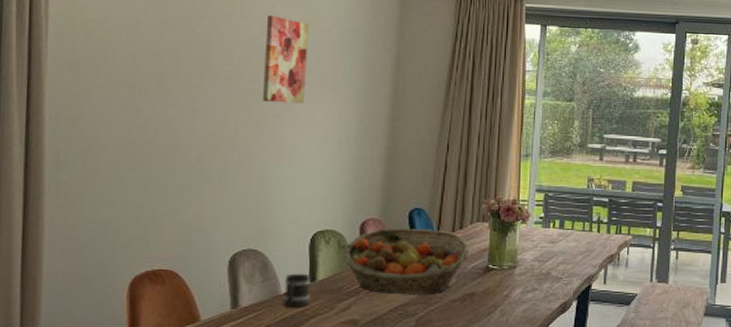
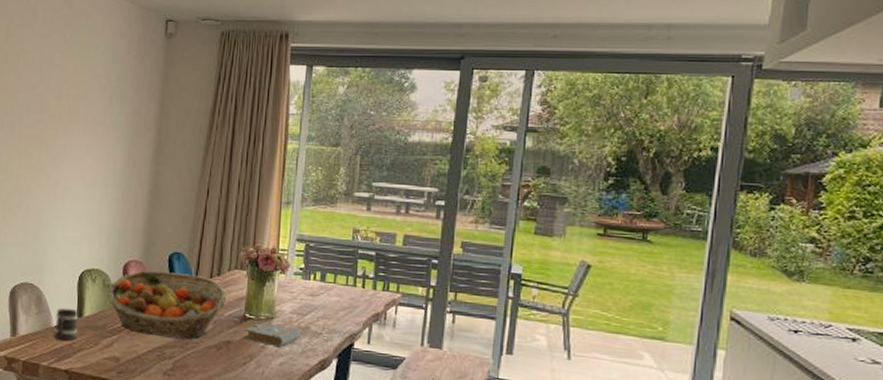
wall art: present [262,15,308,104] -> none [40,64,81,148]
book: none [488,272,543,295] -> present [244,322,302,348]

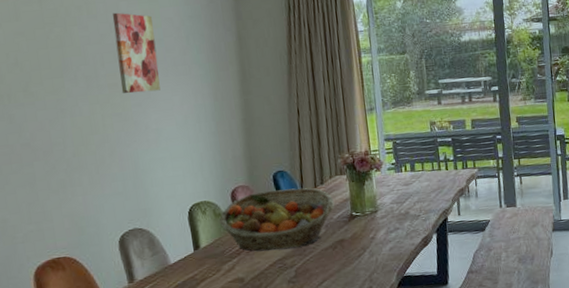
wall art: none [40,64,81,148] -> present [112,12,161,94]
mug: present [54,308,78,341] -> none [171,243,198,276]
book: present [244,322,302,348] -> none [354,215,403,236]

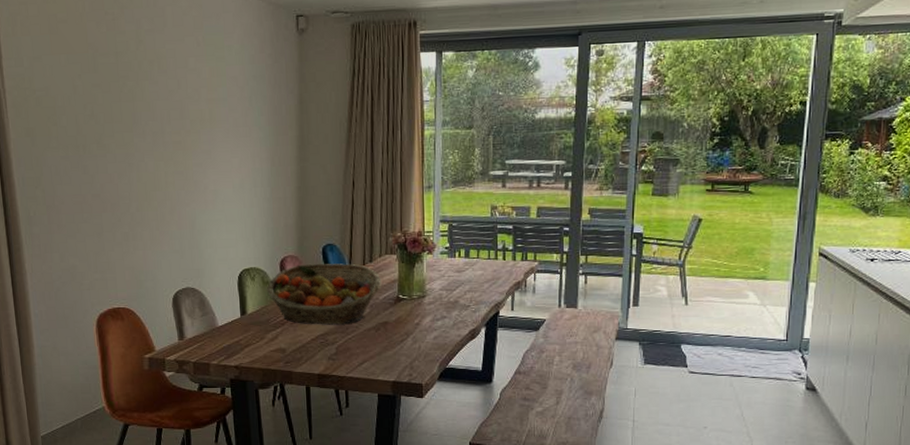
wall art: present [112,12,161,94] -> none [181,68,221,153]

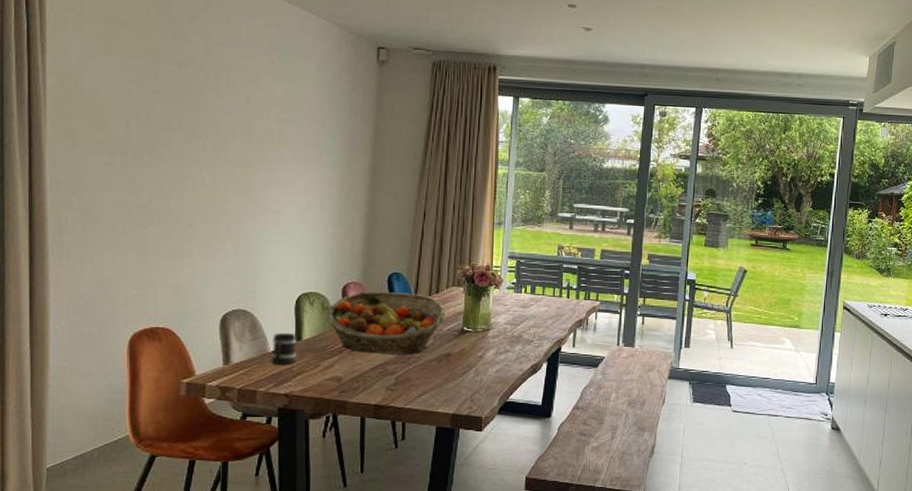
mug: none [220,307,243,339] -> present [271,332,296,365]

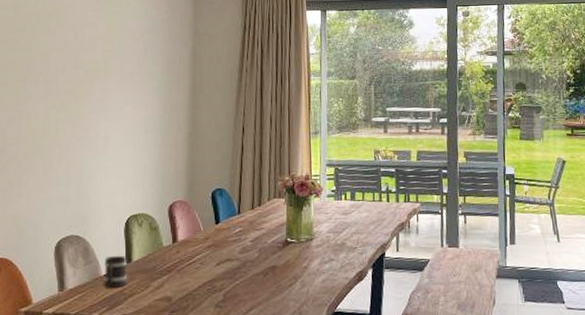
fruit basket: present [325,291,447,355] -> none [153,208,270,271]

